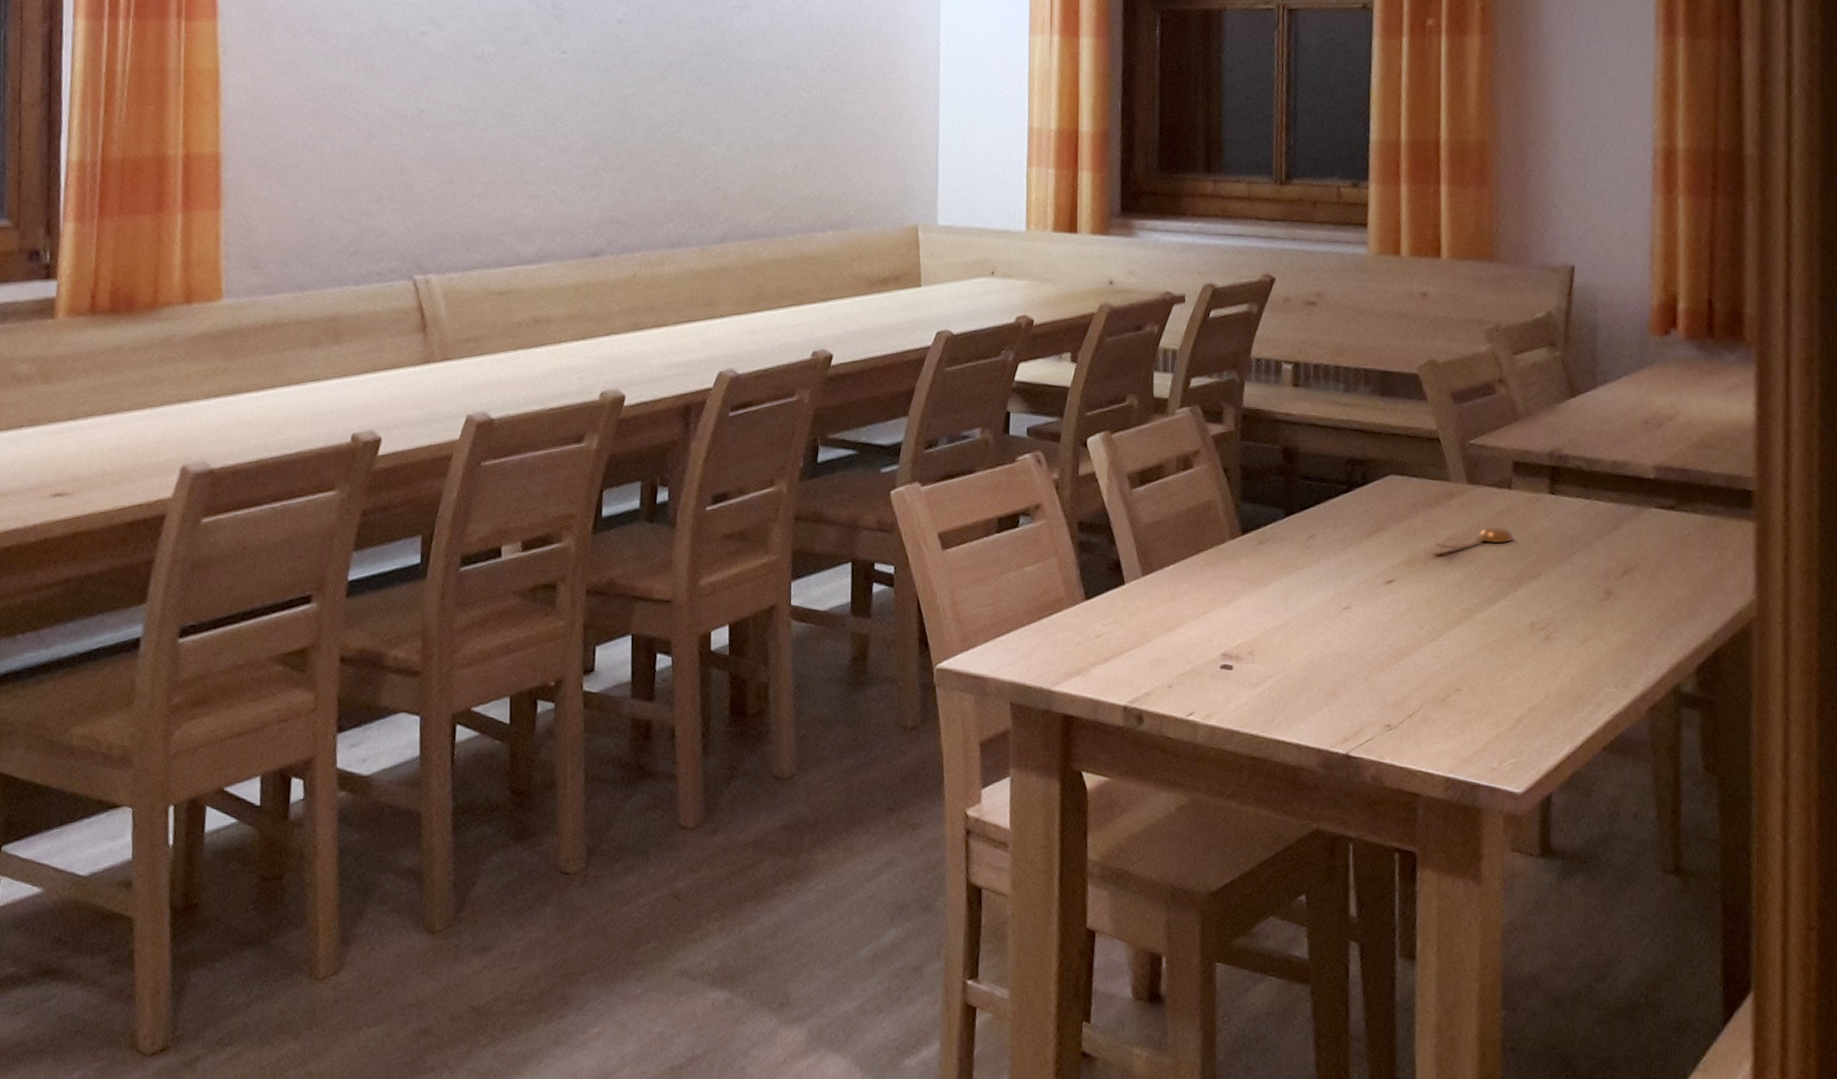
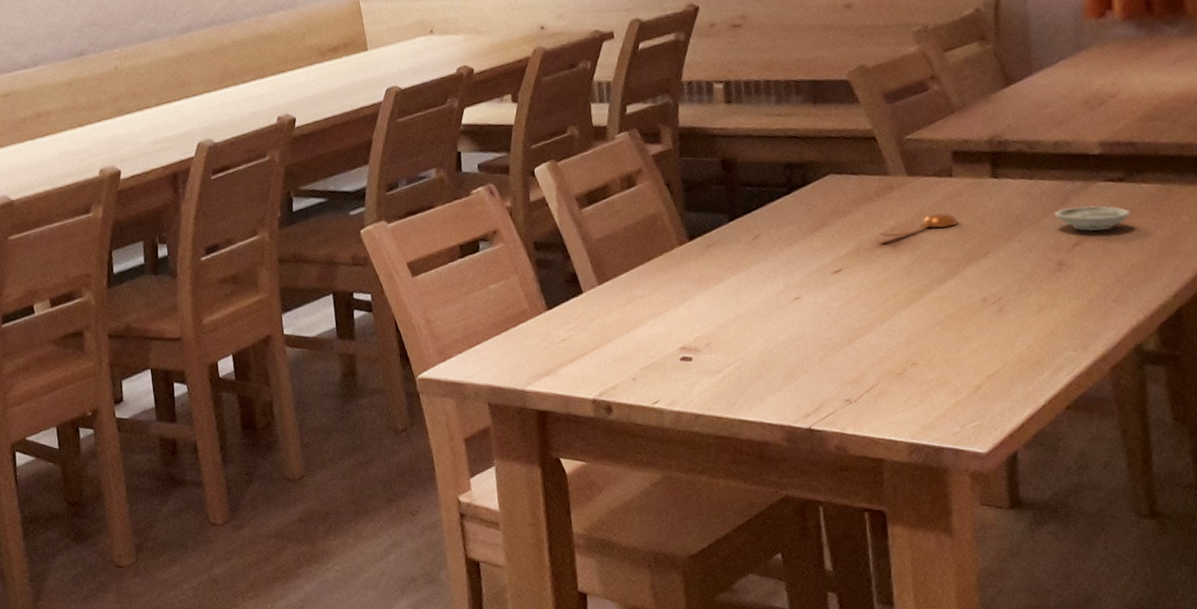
saucer: none [1607,532,1679,560] -> present [1055,205,1131,232]

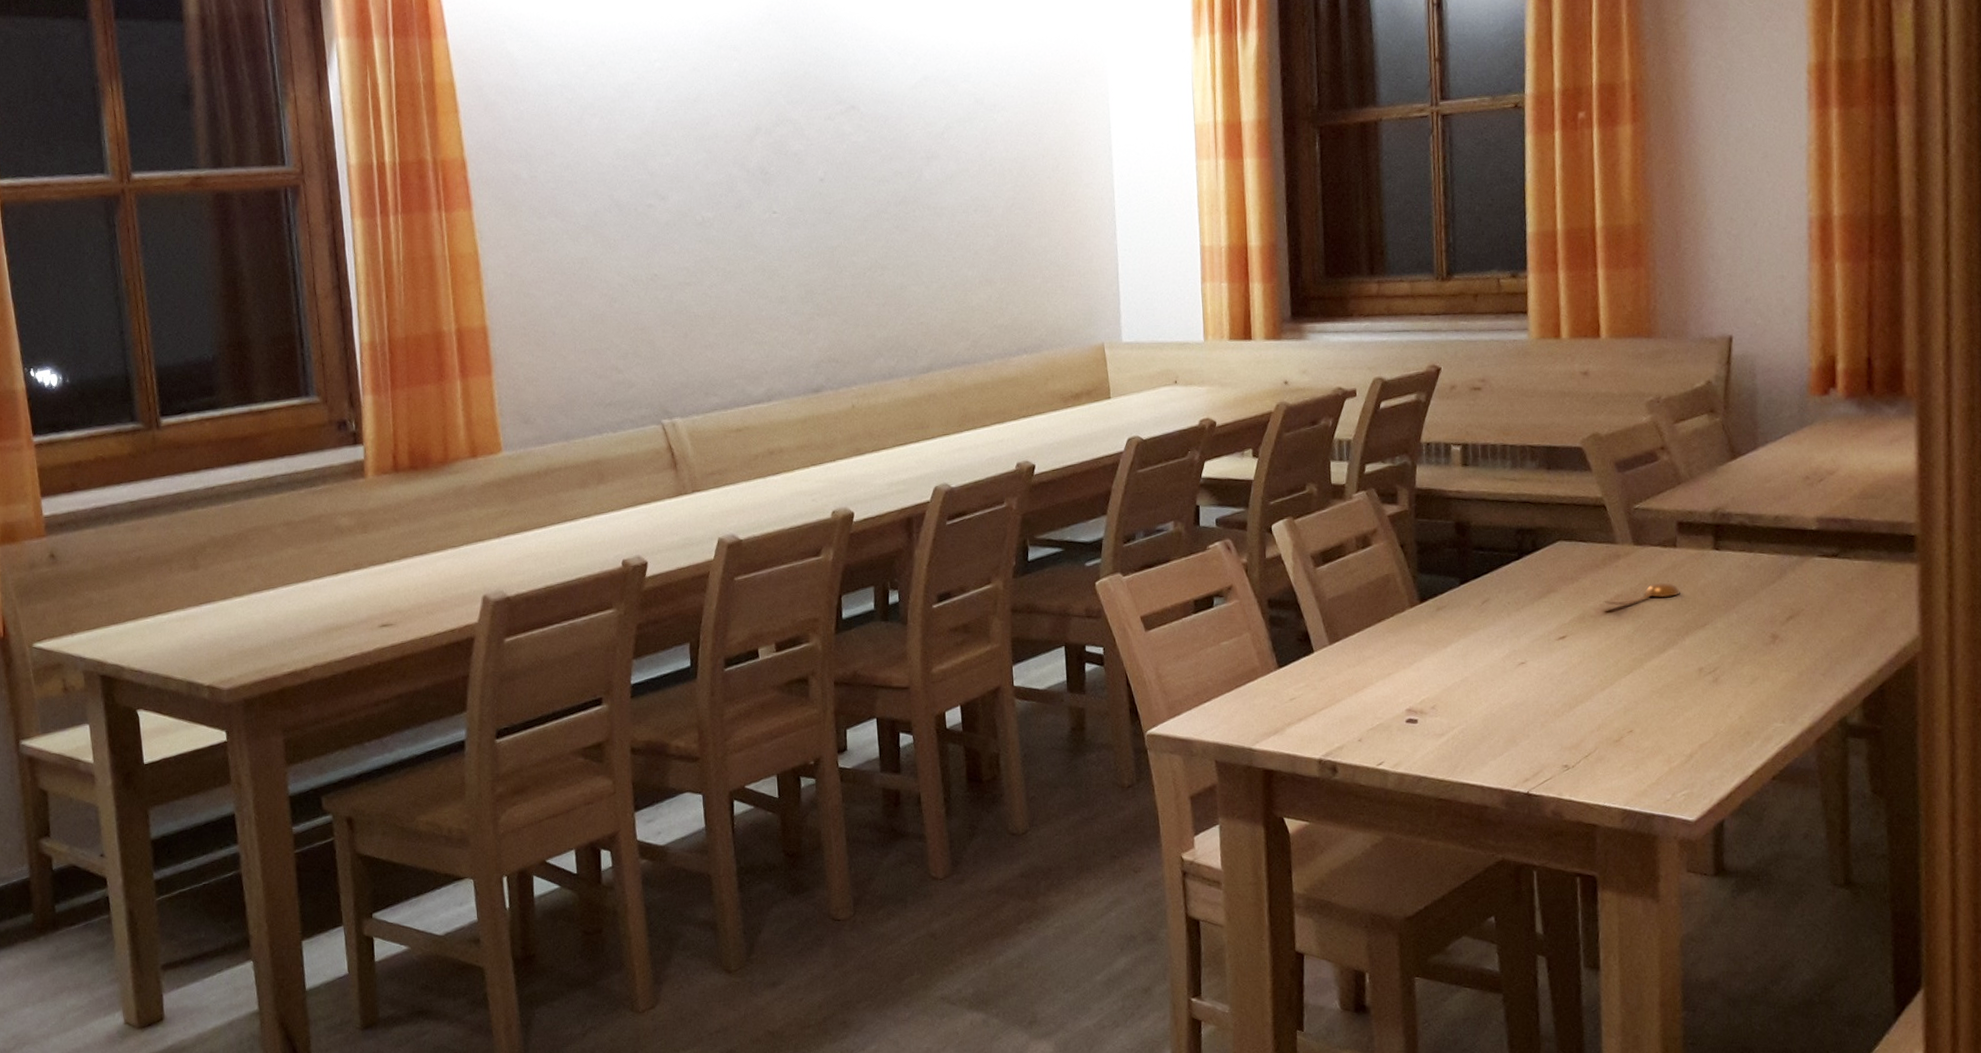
saucer: present [1055,205,1131,232] -> none [1771,580,1843,606]

